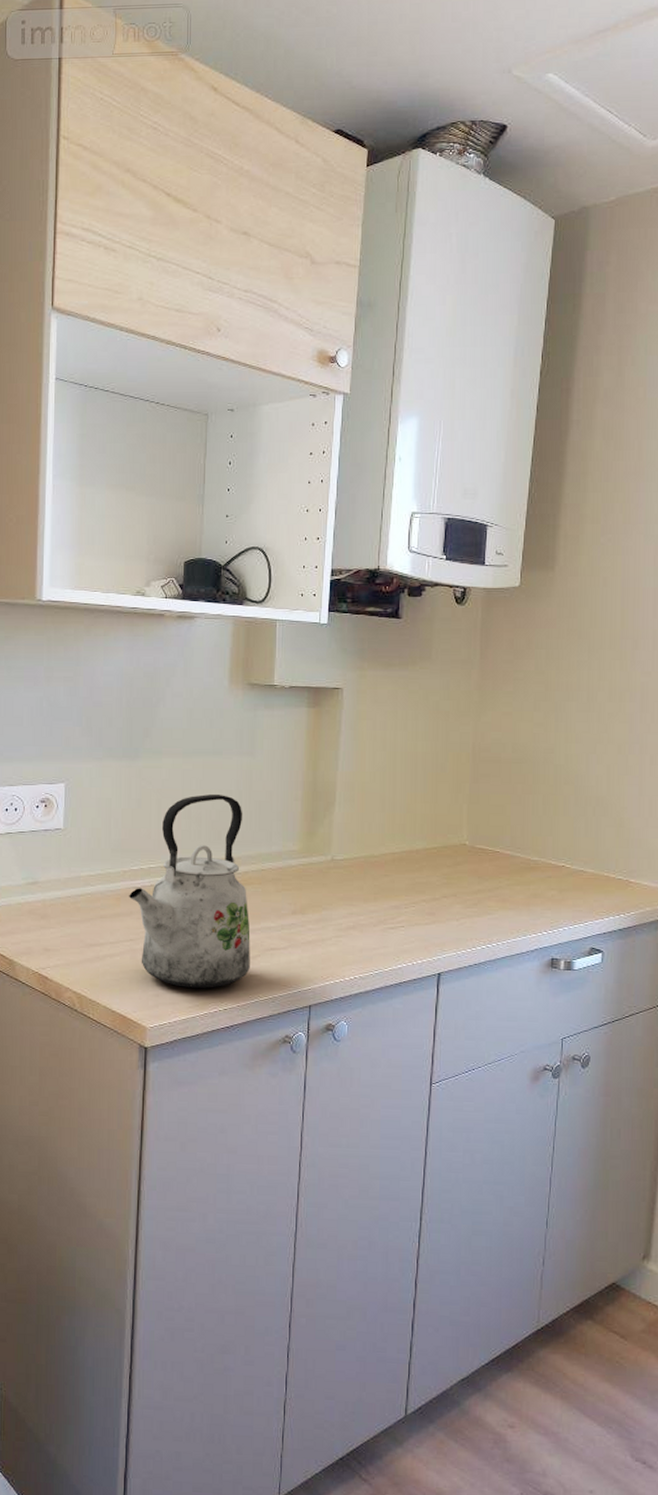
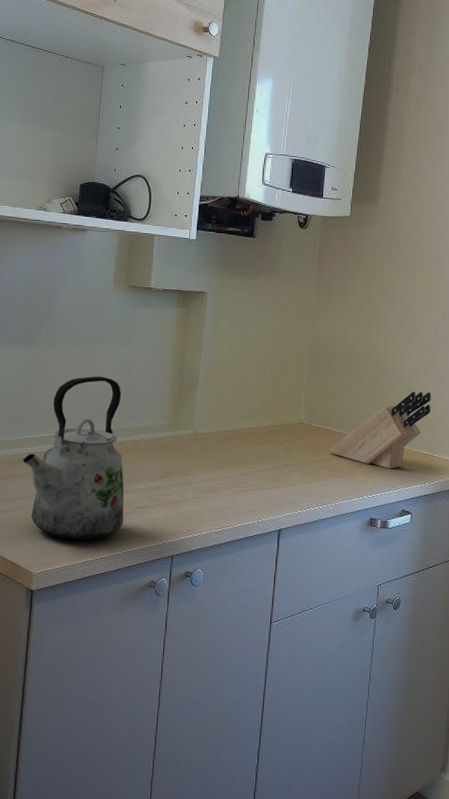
knife block: none [499,803,626,898] -> present [330,391,431,469]

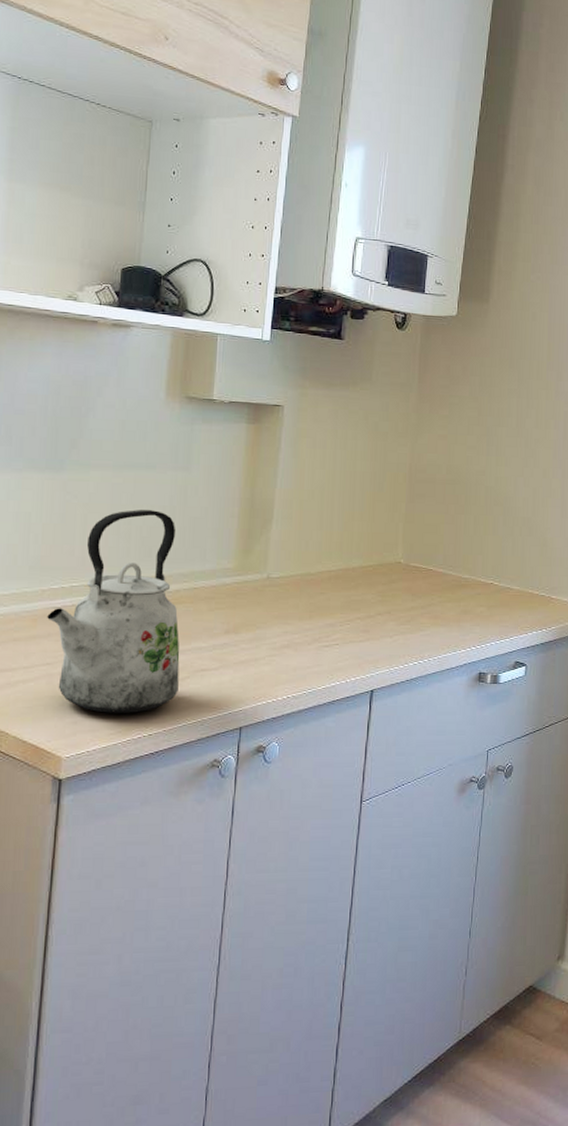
knife block: present [330,391,431,469] -> none [432,523,549,614]

